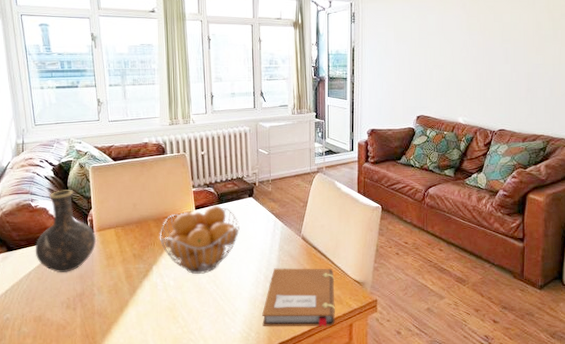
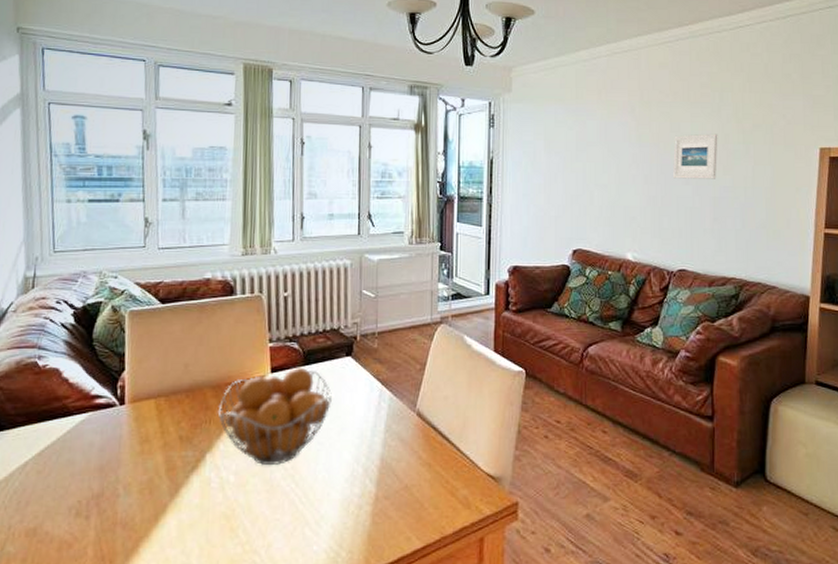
vase: present [35,190,97,272] -> none [36,343,128,463]
notebook: present [262,268,335,327] -> none [357,457,460,543]
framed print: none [496,22,533,59] -> present [673,133,718,179]

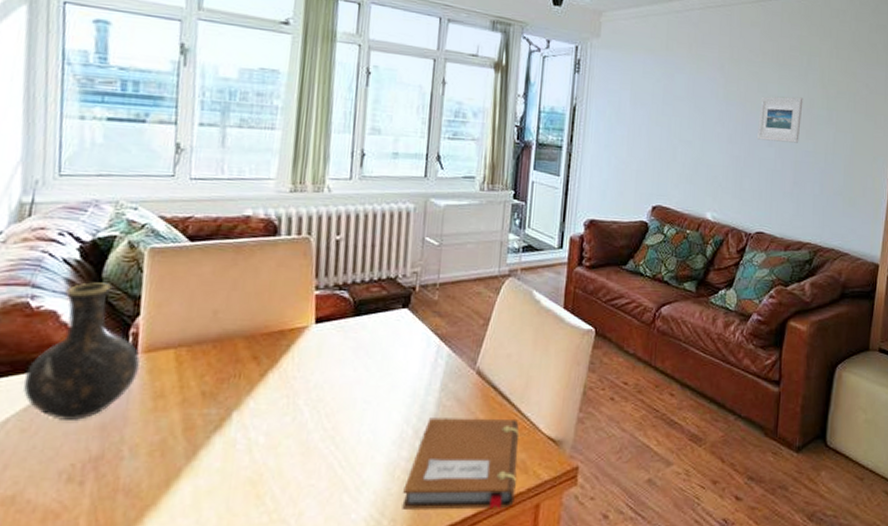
vase: none [36,343,128,463] -> present [23,282,140,420]
fruit basket: present [219,367,332,465] -> none [250,318,384,425]
notebook: none [357,457,460,543] -> present [402,418,520,509]

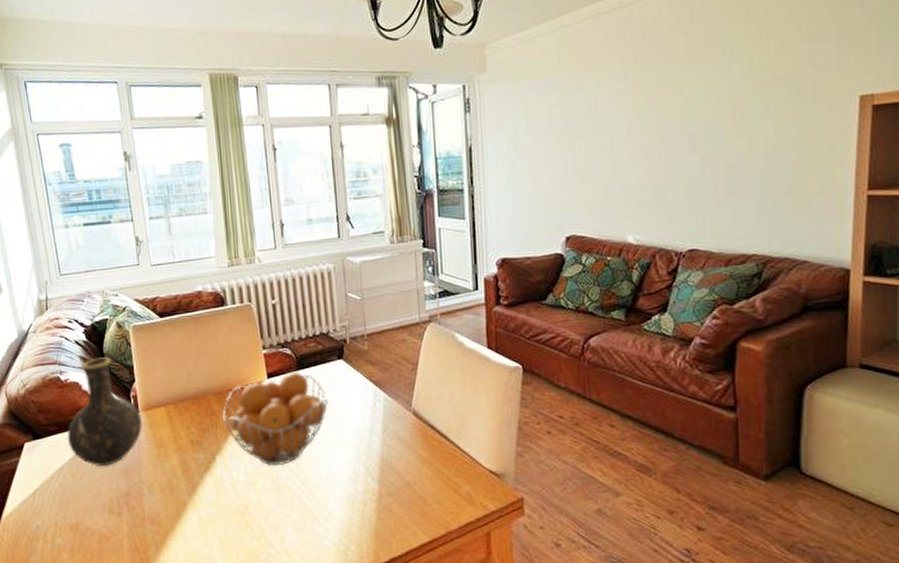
fruit basket: none [250,318,384,425] -> present [223,372,328,465]
notebook: present [402,418,520,509] -> none [364,454,466,537]
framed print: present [757,96,803,143] -> none [676,92,730,149]

